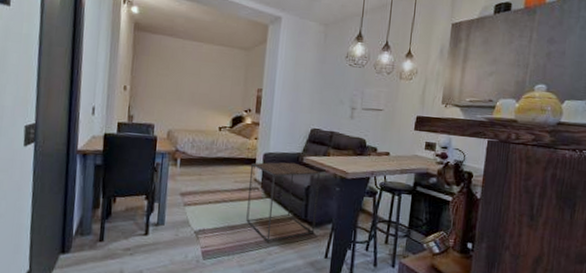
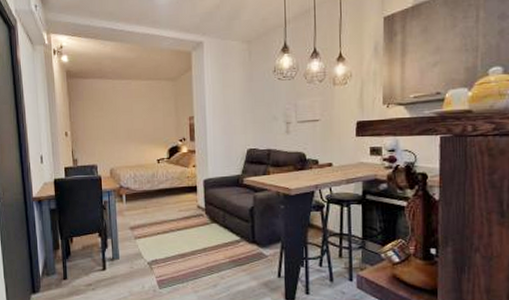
side table: present [246,162,320,242] -> none [193,185,264,267]

